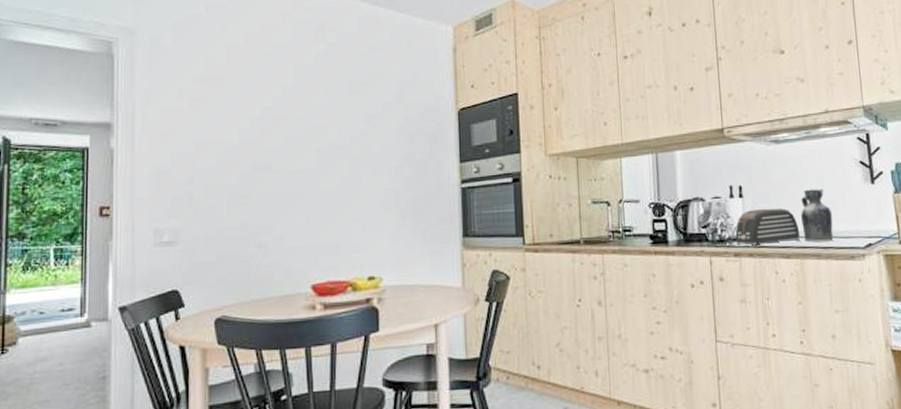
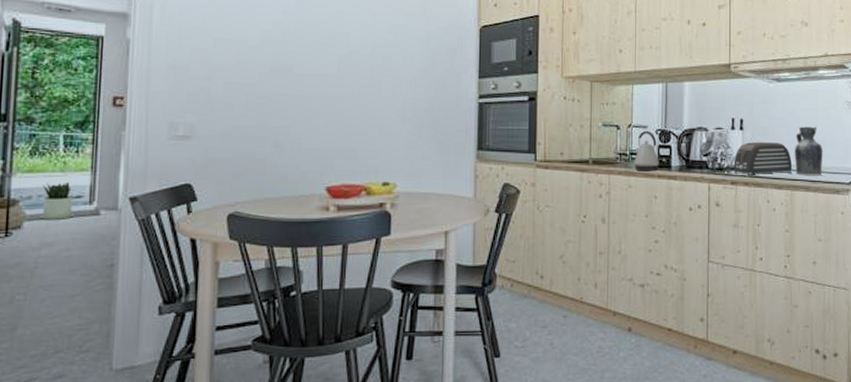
planter: none [34,296,67,335] -> present [40,182,75,219]
kettle: none [627,205,655,249] -> present [633,130,659,172]

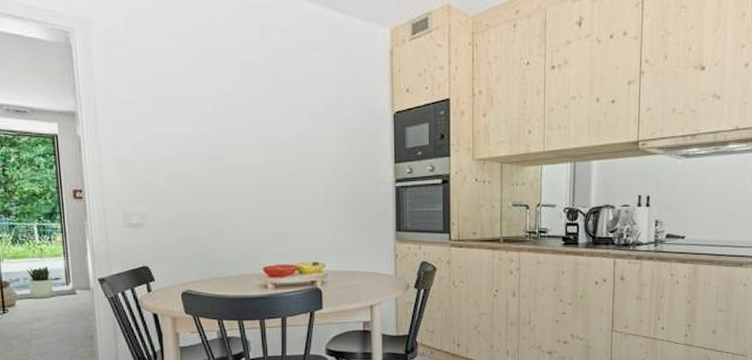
kettle: present [633,130,659,172] -> none [542,209,567,248]
toaster: present [733,141,793,176] -> none [638,217,697,251]
ceramic jug: present [794,126,823,176] -> none [699,202,729,250]

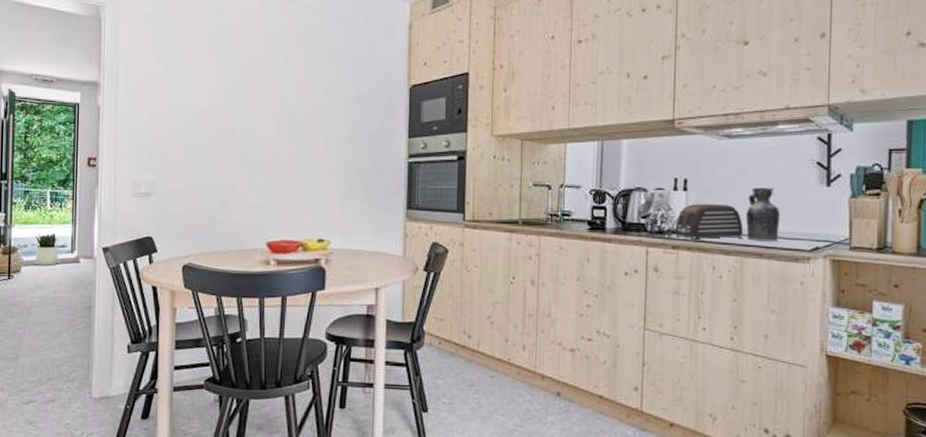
toaster: none [638,217,697,251] -> present [675,203,744,241]
ceramic jug: none [699,202,729,250] -> present [745,187,781,242]

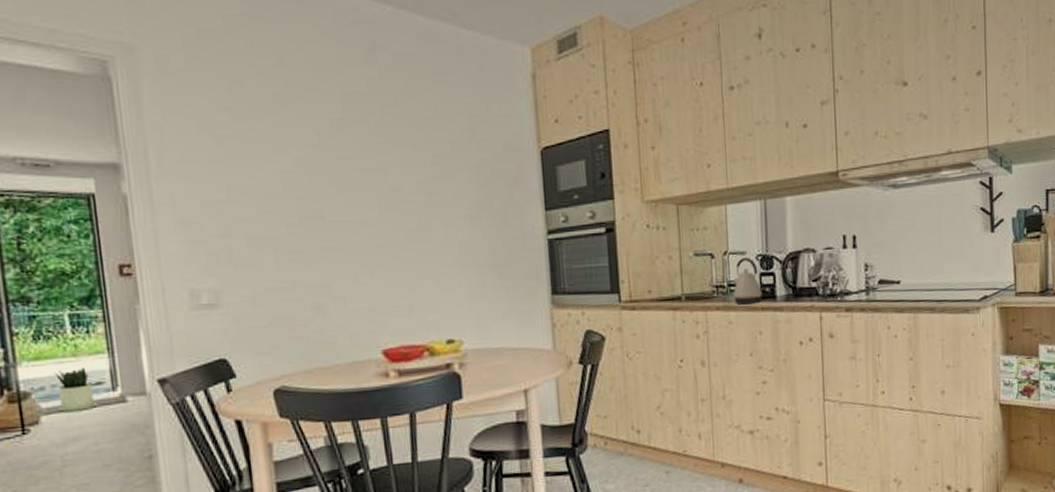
kettle: none [565,190,593,234] -> present [732,257,762,305]
toaster: present [675,203,744,241] -> none [847,259,915,301]
ceramic jug: present [745,187,781,242] -> none [916,238,950,296]

